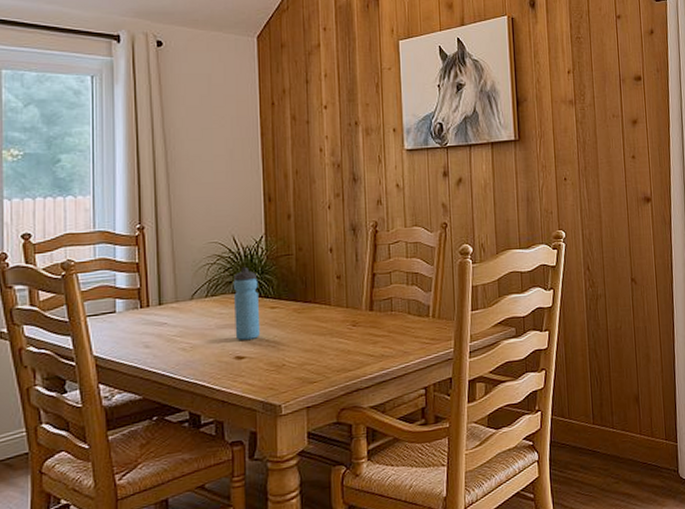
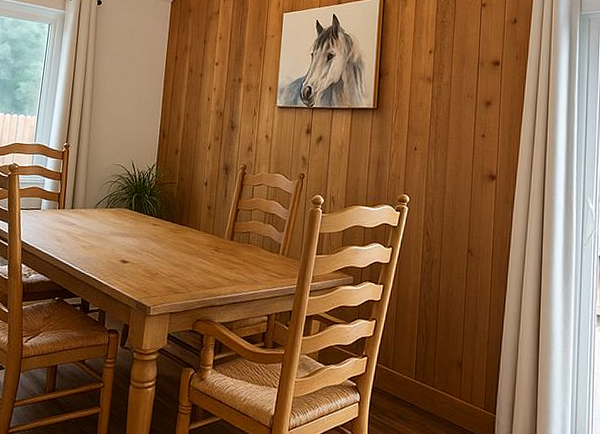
water bottle: present [233,267,261,340] -> none [123,188,146,248]

